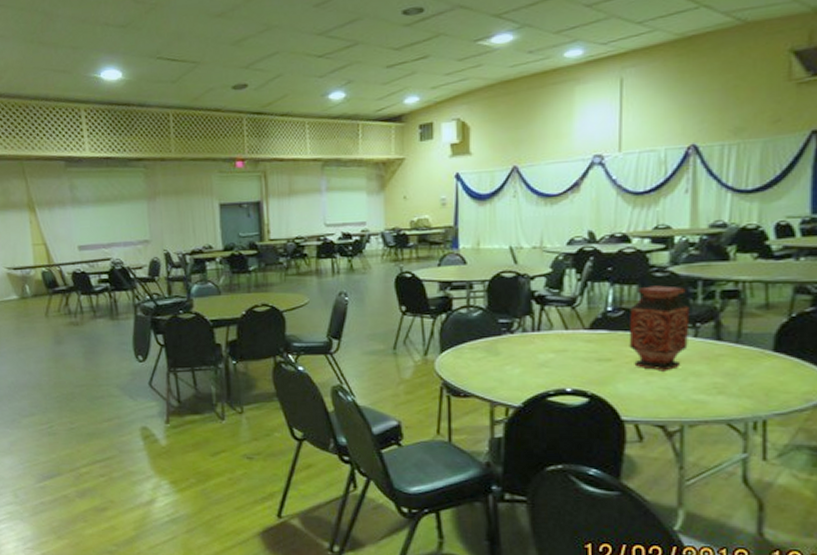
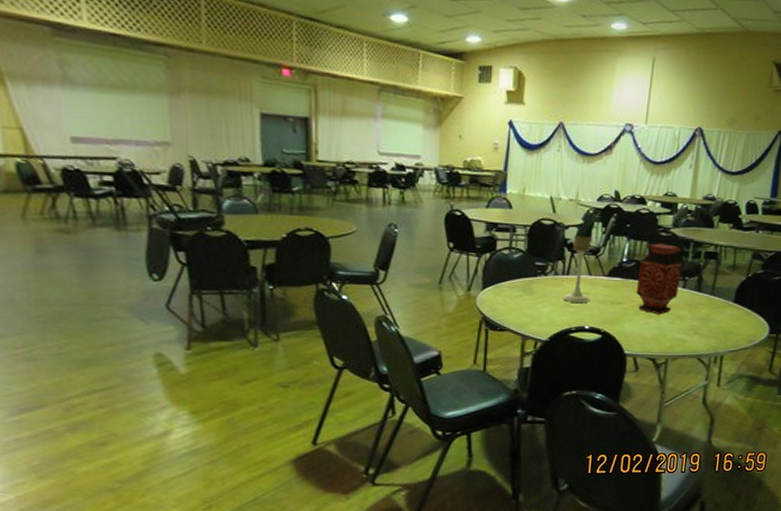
candle holder: none [535,285,570,361] -> present [563,235,591,303]

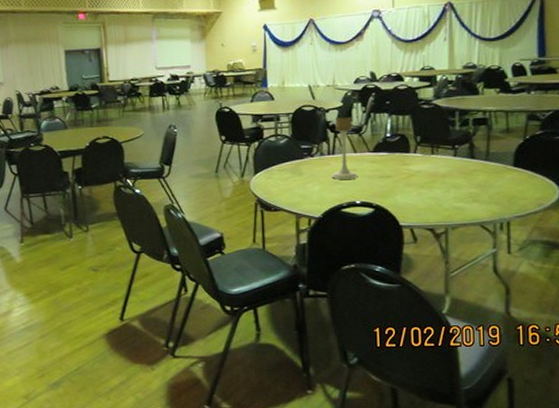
vase: present [636,243,682,315] -> none [404,115,450,185]

